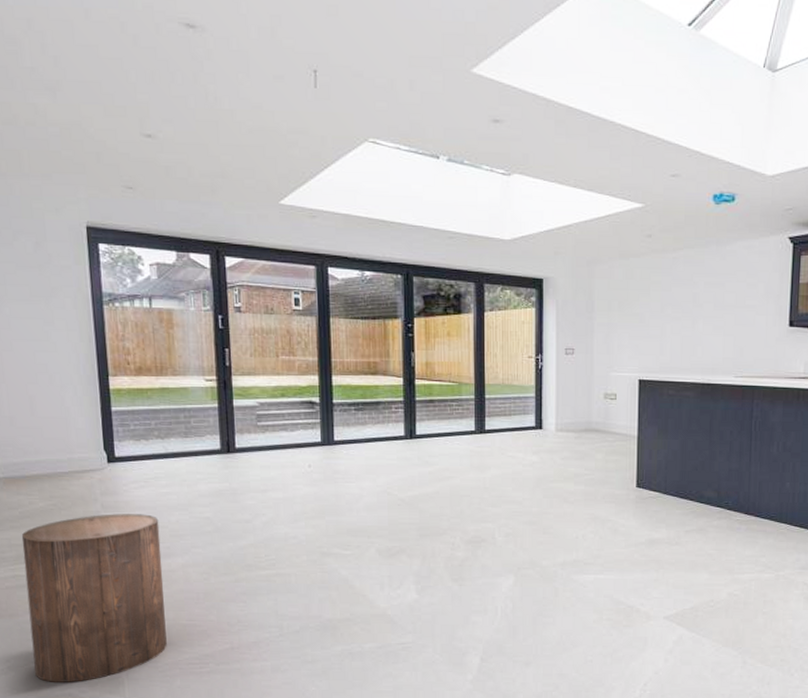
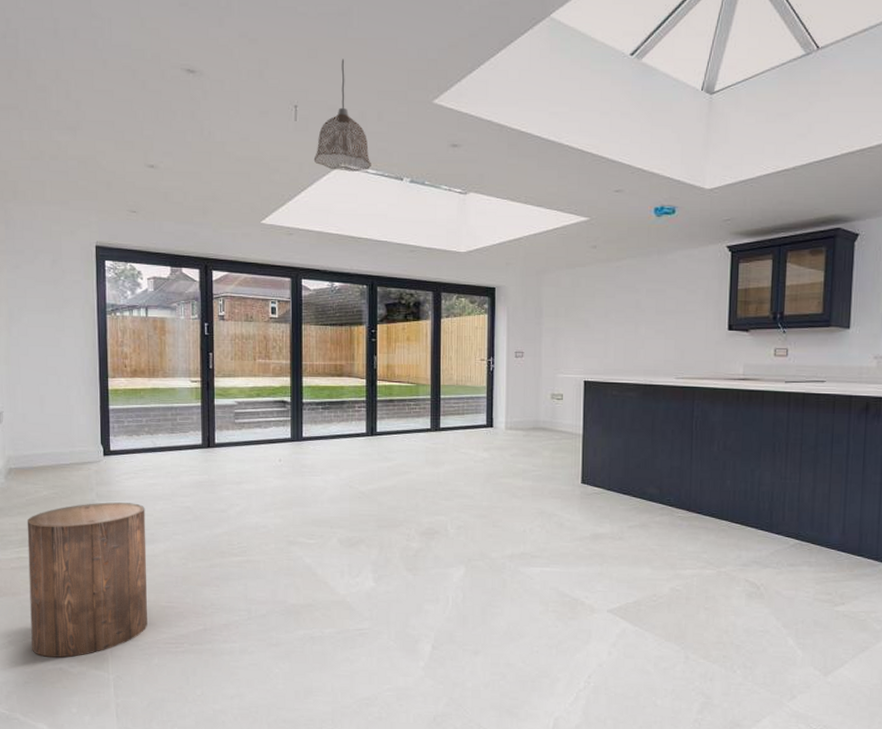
pendant lamp: none [337,18,403,148] -> present [313,59,371,172]

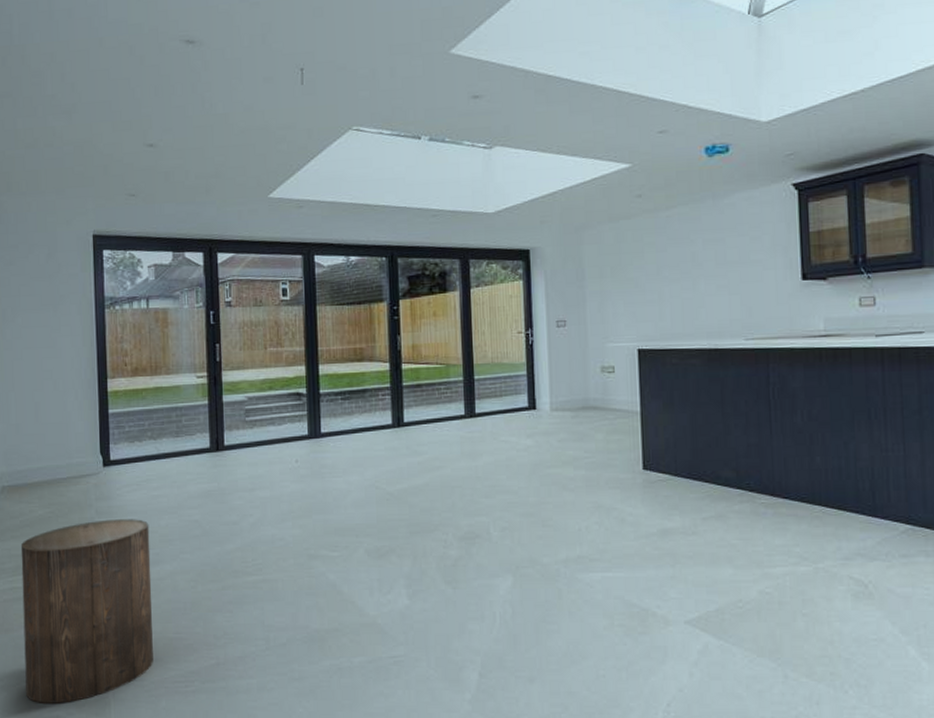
pendant lamp: present [313,59,371,172] -> none [323,15,386,134]

